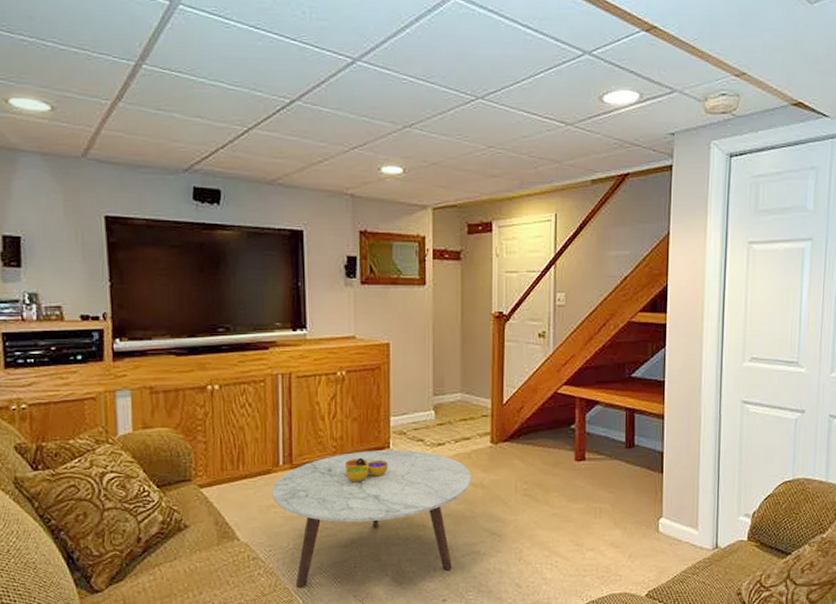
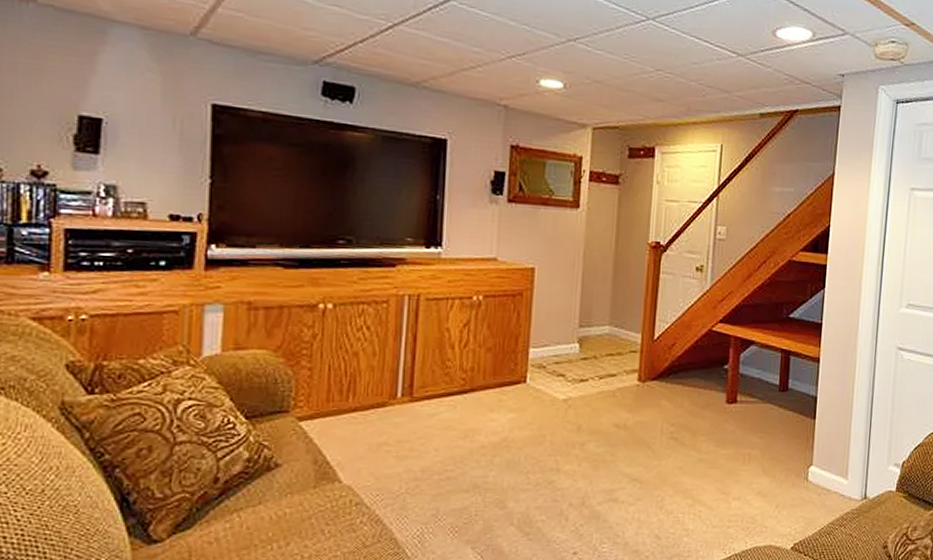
coffee table: present [271,450,471,589] -> none [385,384,615,539]
decorative bowl: present [344,457,388,482] -> none [473,392,523,419]

